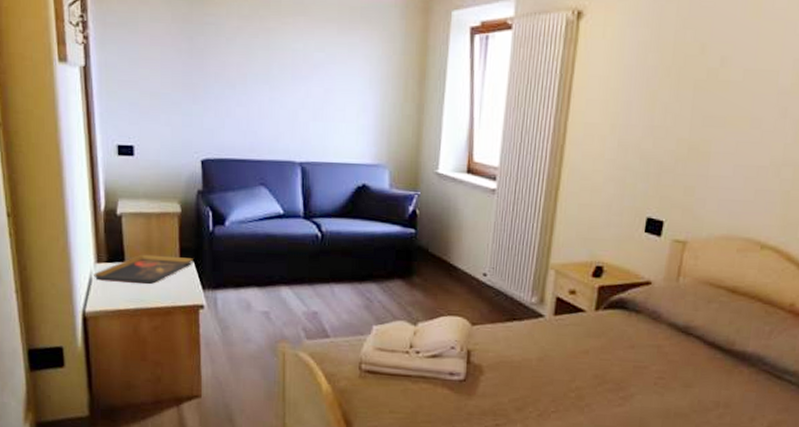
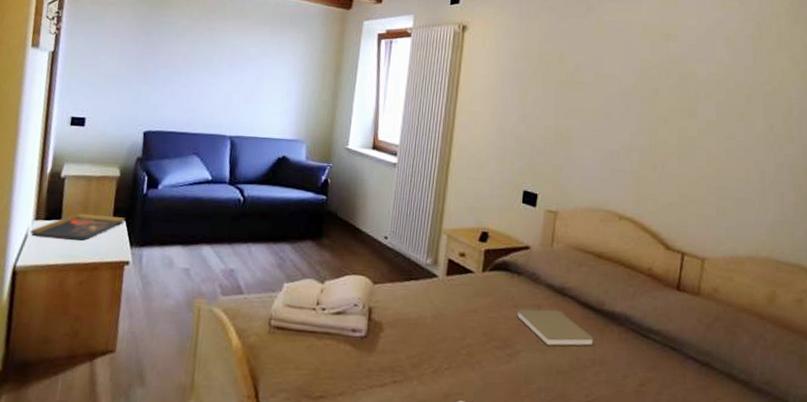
book: none [632,350,721,389] -> present [516,309,595,347]

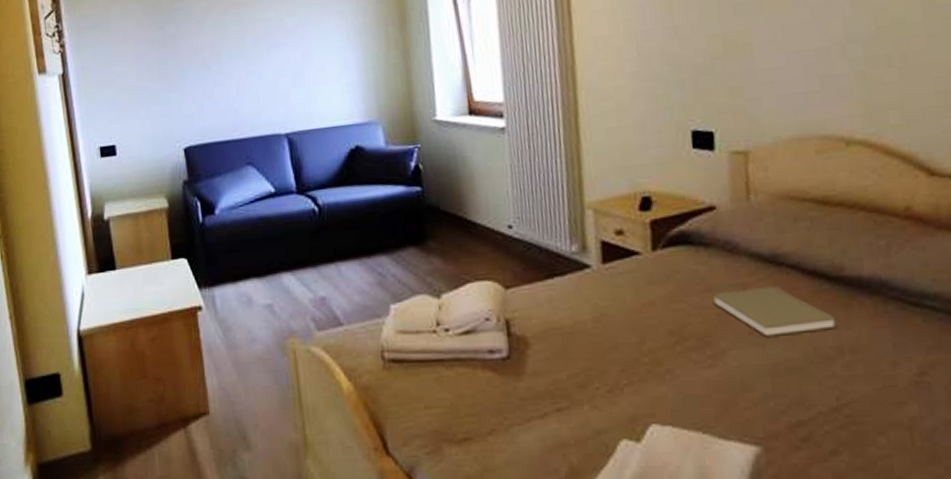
decorative tray: present [30,213,125,241] -> none [86,255,186,294]

